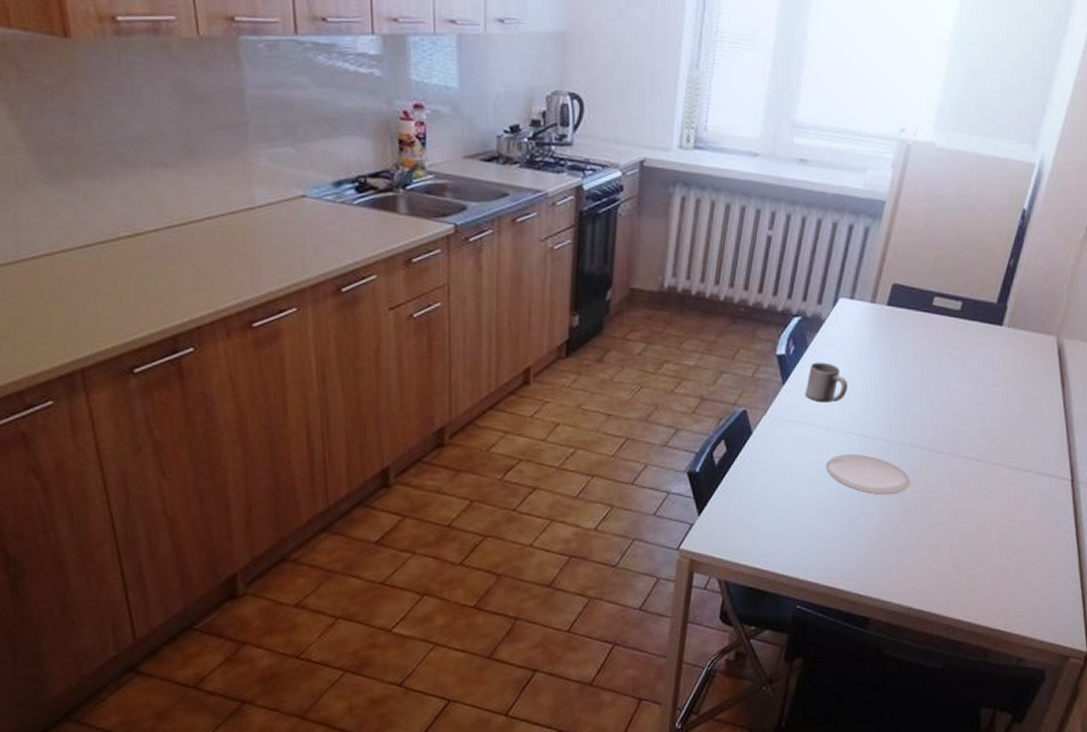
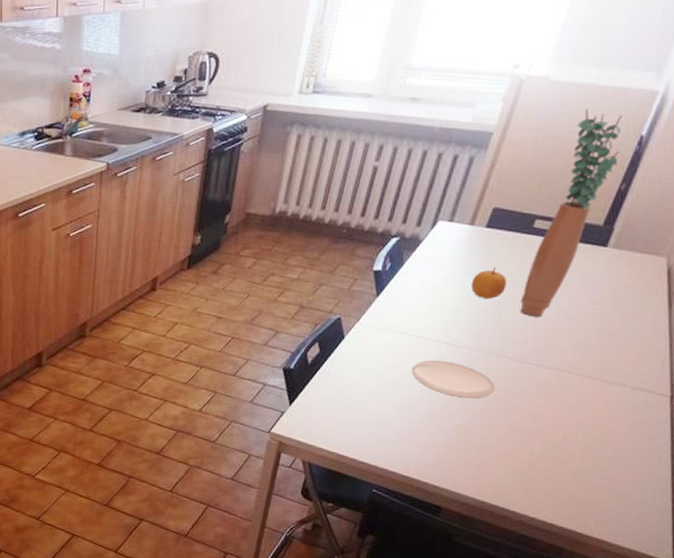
mug: present [805,362,848,403] -> none [397,277,440,314]
fruit: none [877,349,912,383] -> present [471,267,507,299]
vase: none [927,179,1005,403] -> present [520,108,622,317]

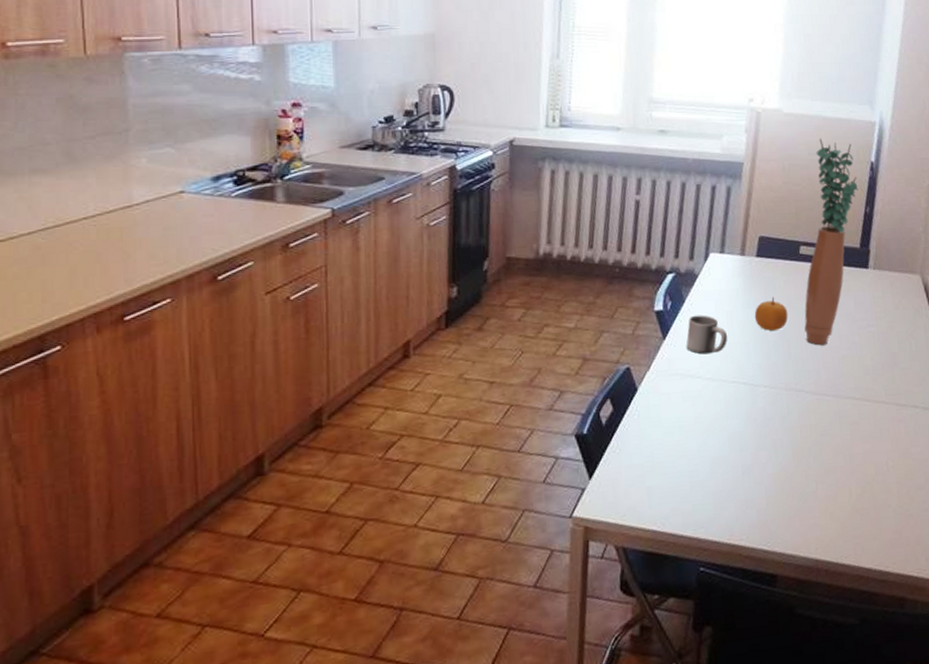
mug: none [397,277,440,314] -> present [686,315,728,354]
plate: present [411,360,495,399] -> none [714,403,801,443]

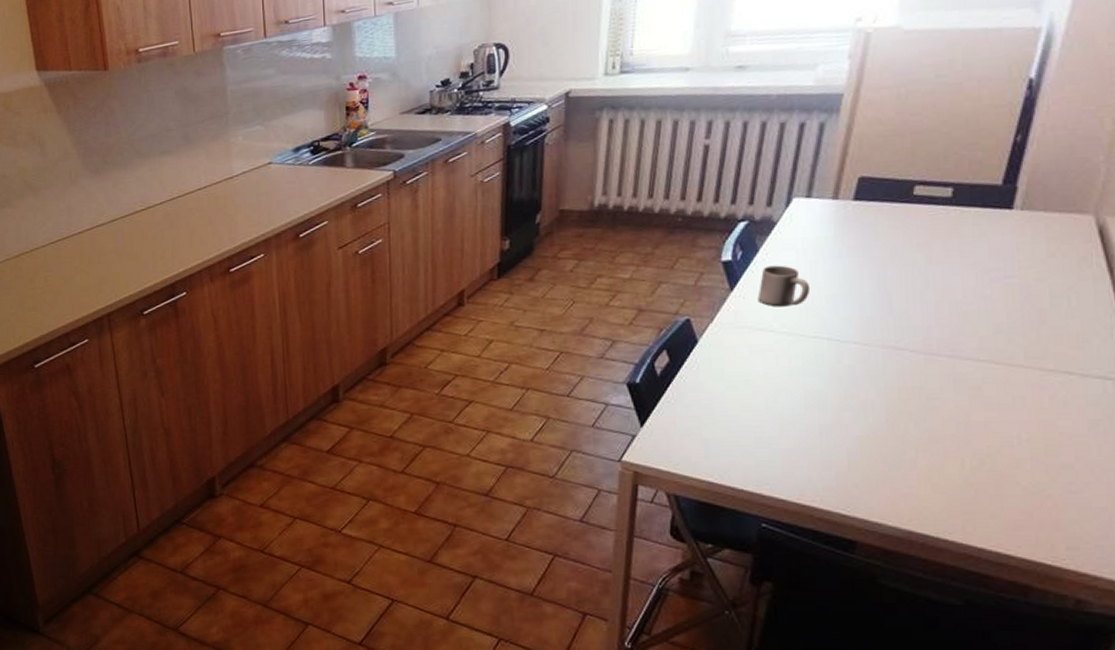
fruit: present [754,297,788,331] -> none [846,245,892,282]
vase: present [804,138,858,346] -> none [913,55,1006,299]

